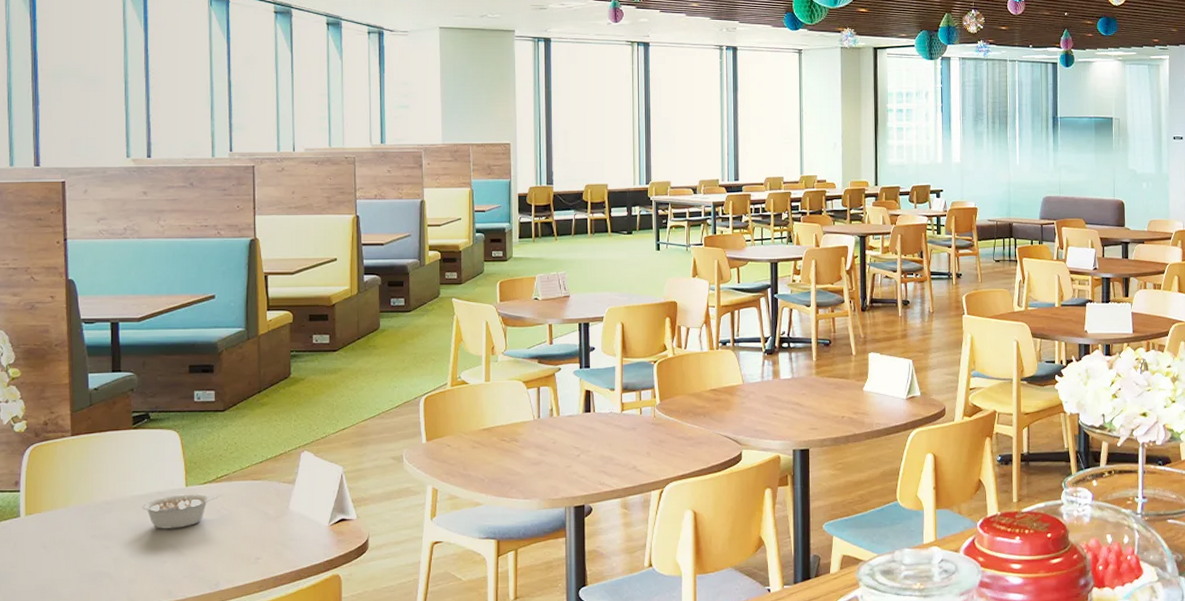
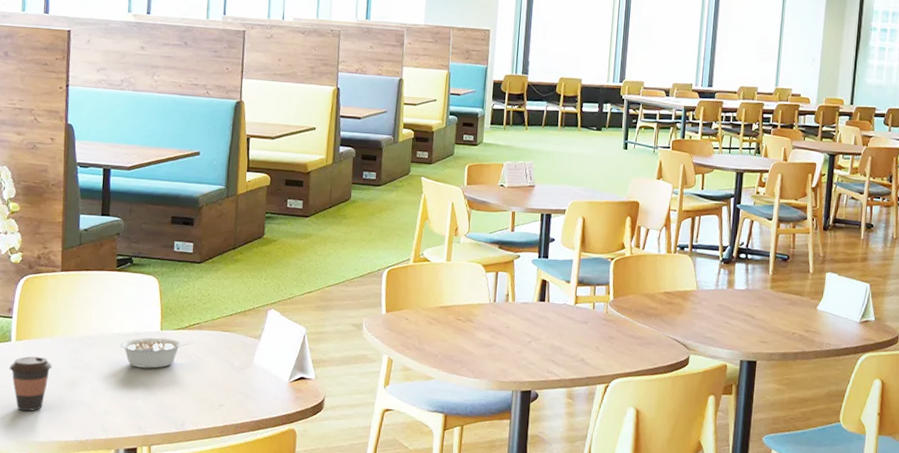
coffee cup: none [20,529,68,591] -> present [9,356,52,412]

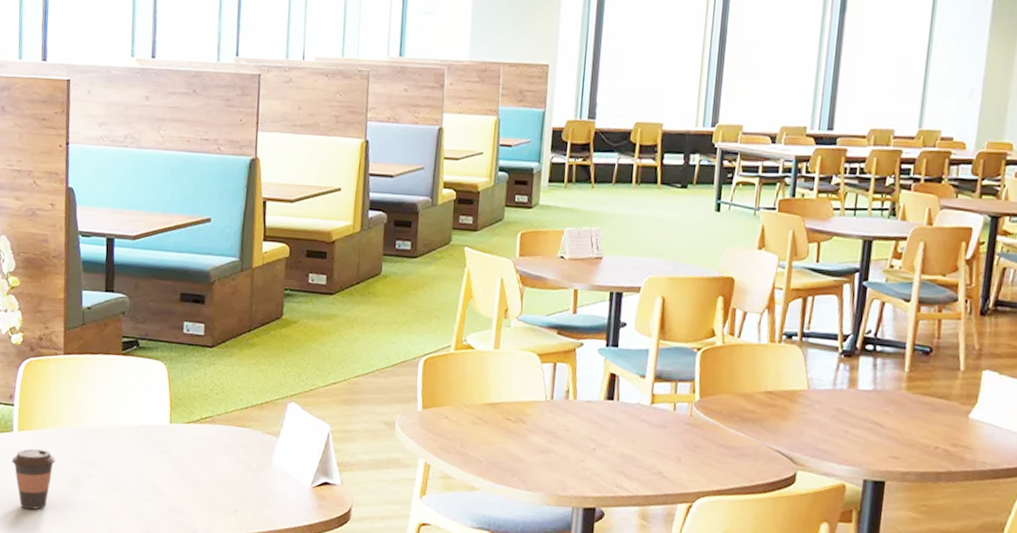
legume: present [119,337,189,369] -> none [126,430,201,467]

